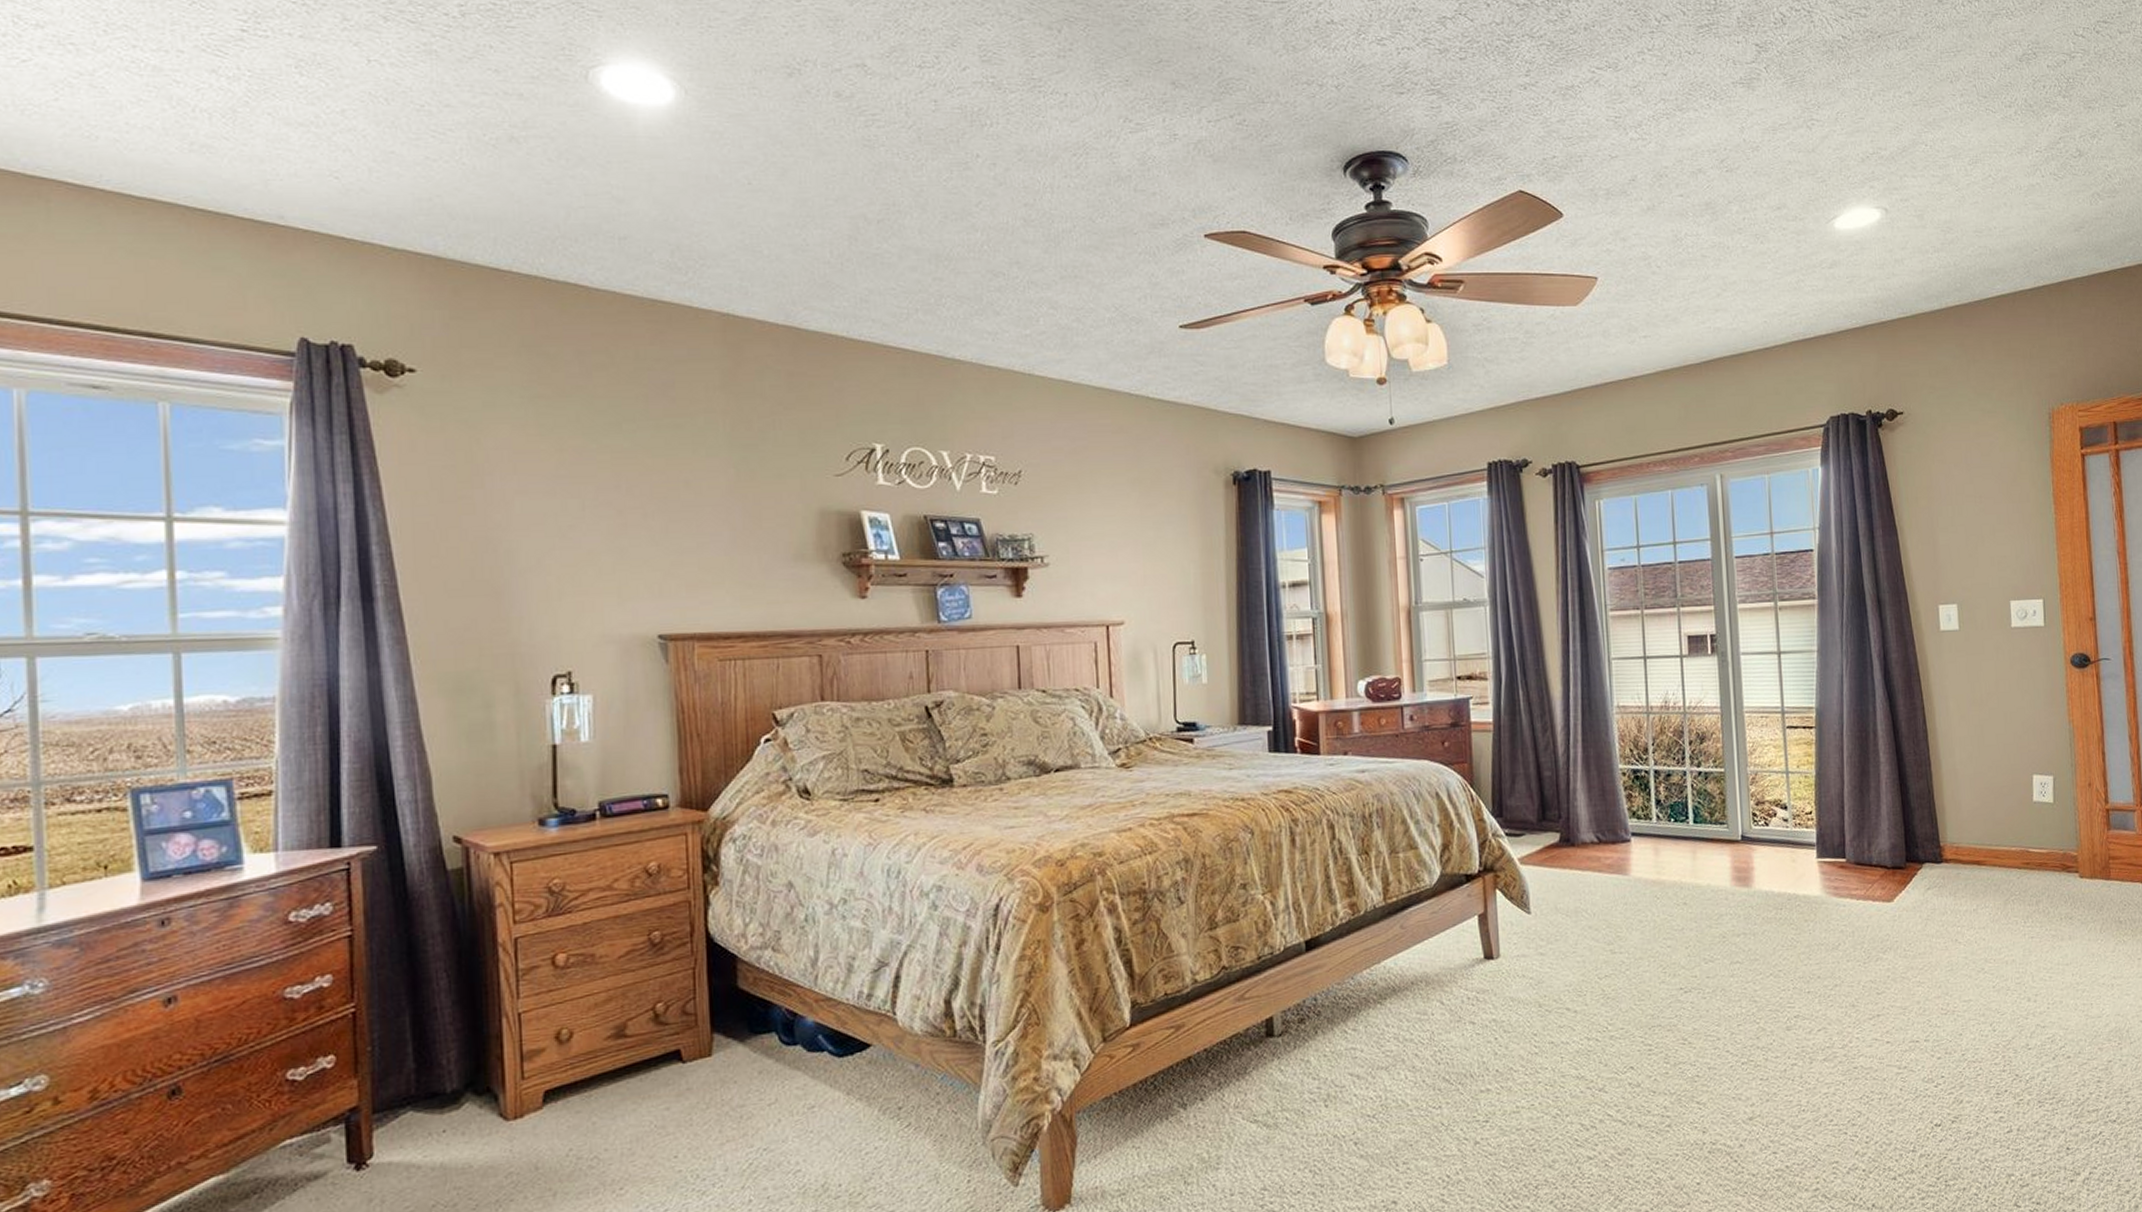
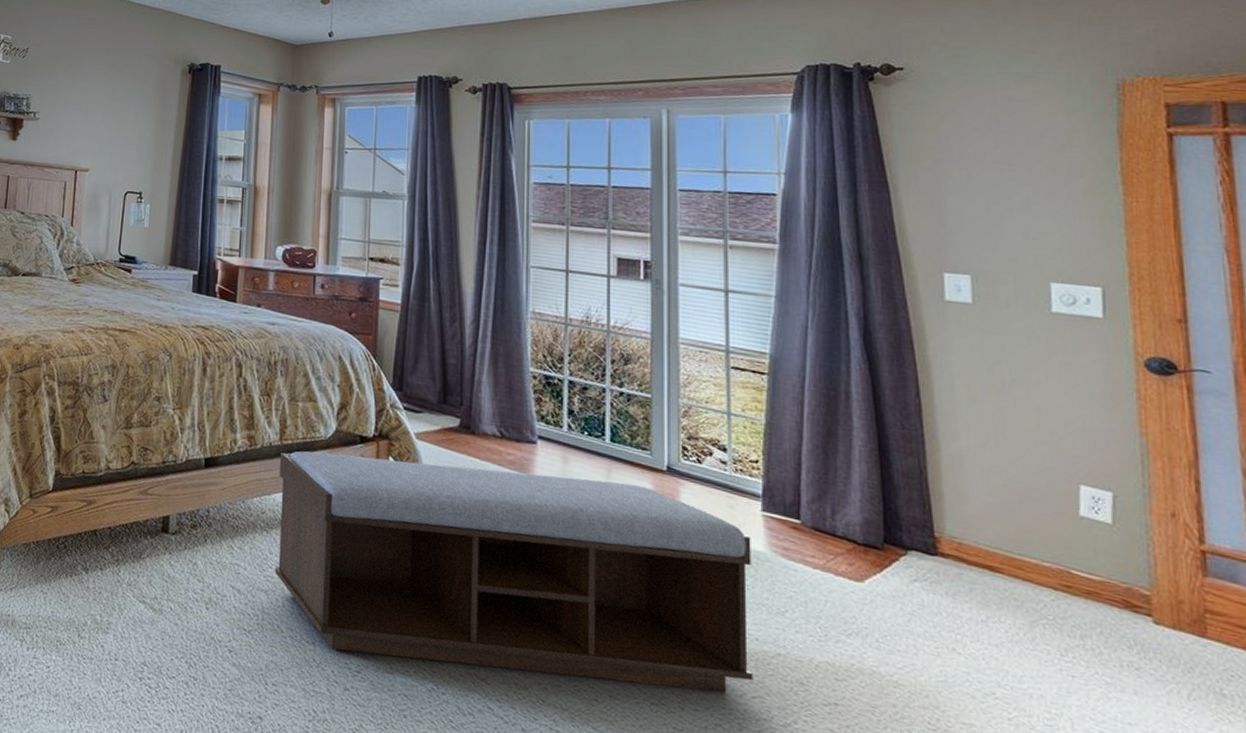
bench: none [1386,860,1818,1107] -> present [275,450,753,693]

